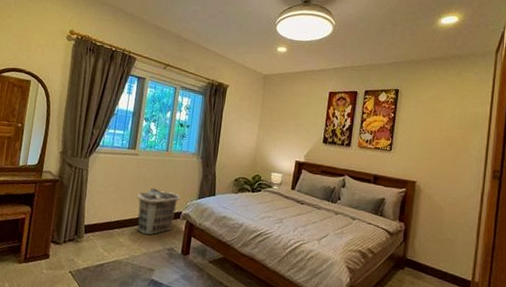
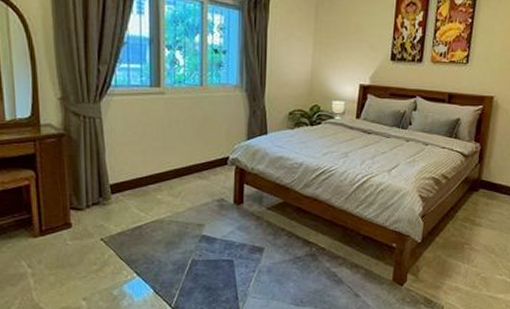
clothes hamper: present [137,188,180,236] -> none [171,132,225,188]

